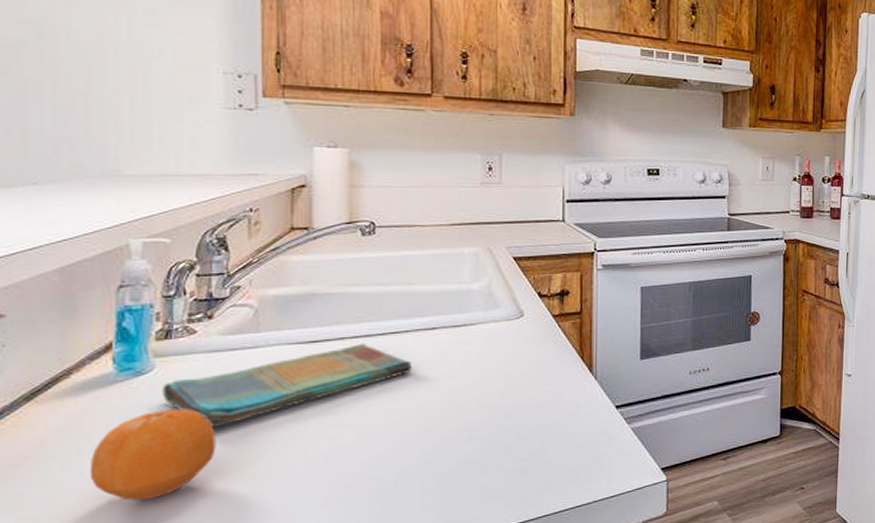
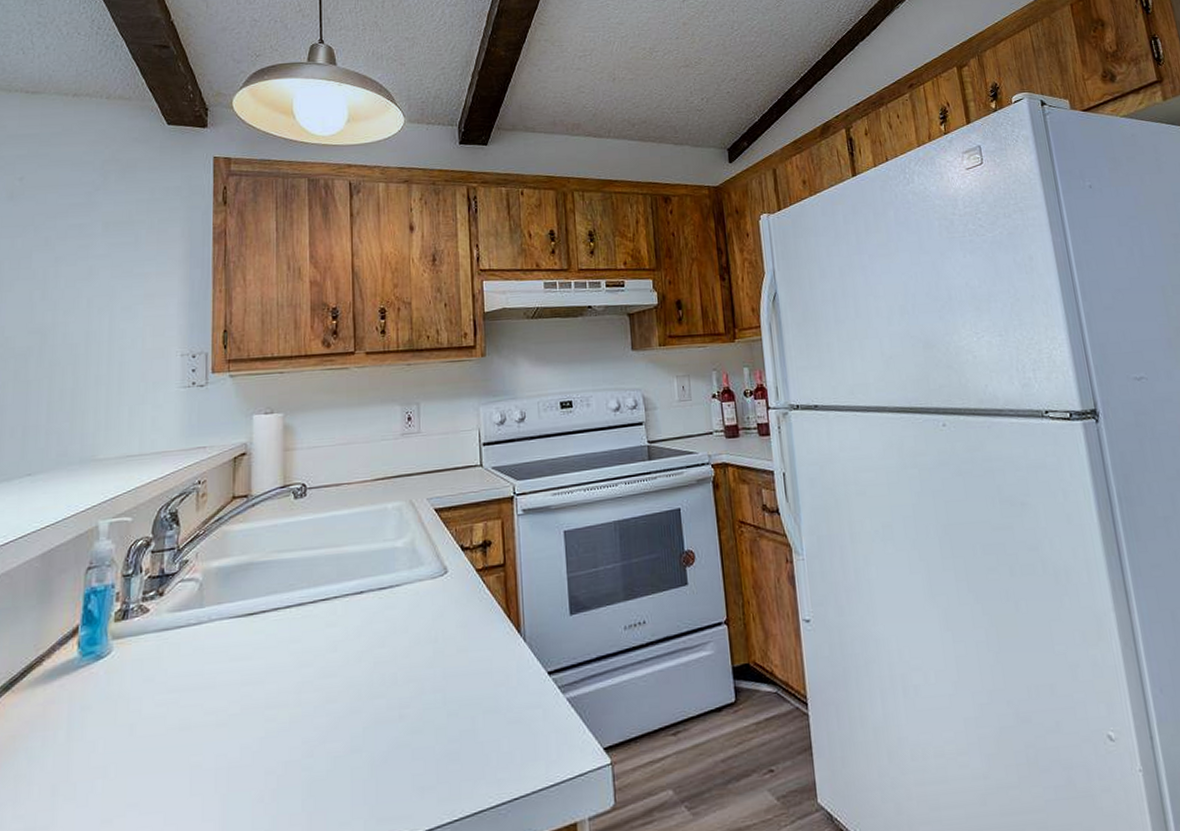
fruit: present [89,409,216,501] -> none [50,693,162,799]
dish towel: present [162,343,412,428] -> none [117,612,342,714]

